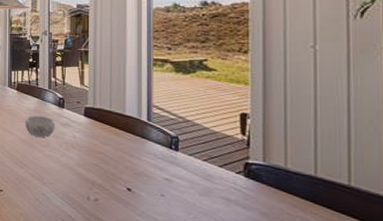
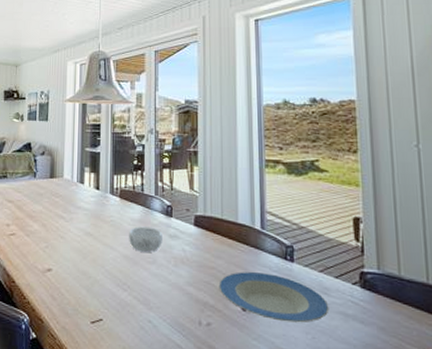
plate: none [106,157,212,204] -> present [219,272,329,323]

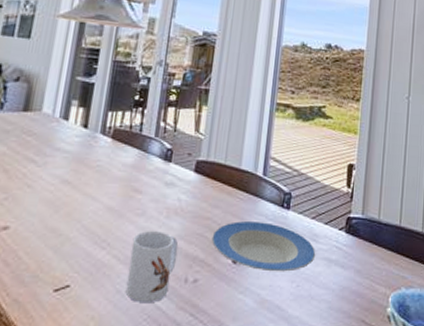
decorative bowl: present [129,226,162,252] -> none [116,172,157,203]
mug: none [148,277,189,341] -> present [125,231,179,304]

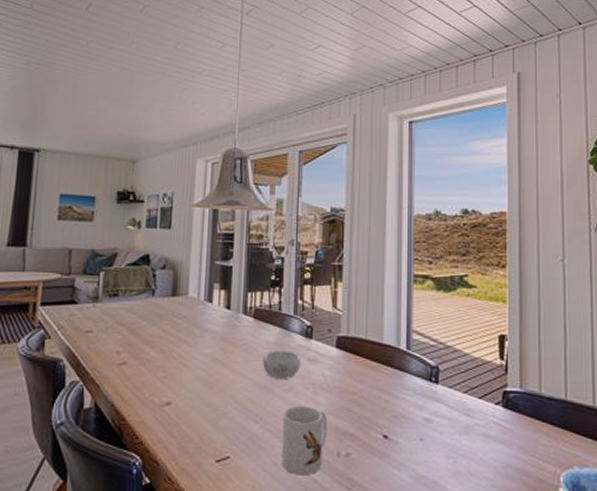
decorative bowl: none [116,172,157,203] -> present [263,350,301,379]
plate: present [211,221,316,272] -> none [360,396,472,448]

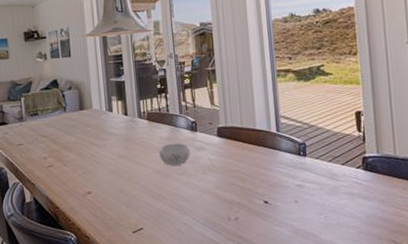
mug: present [281,406,328,476] -> none [180,184,219,238]

